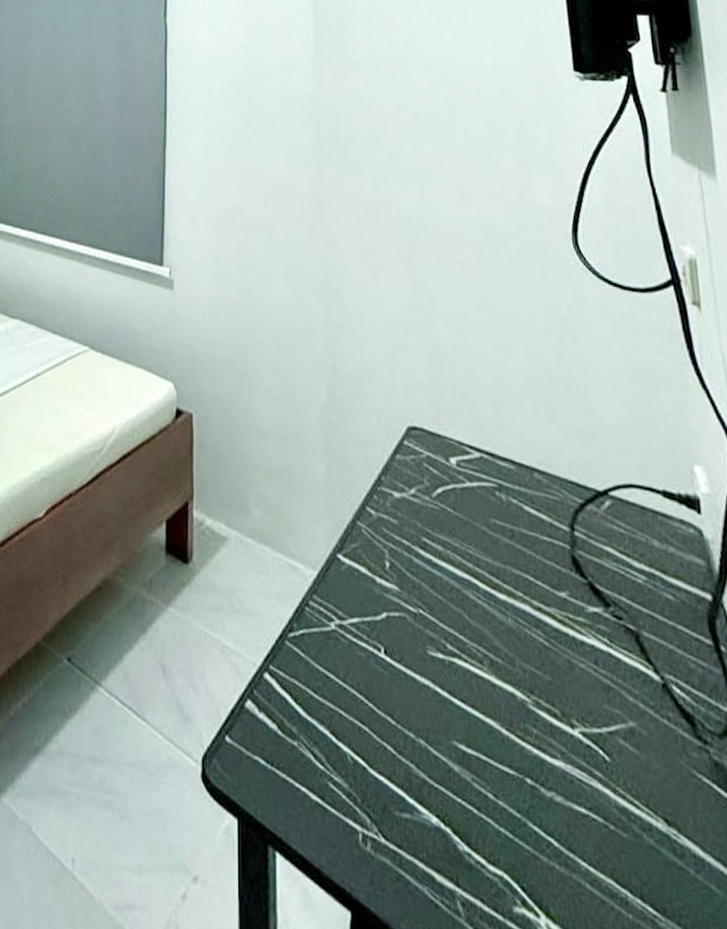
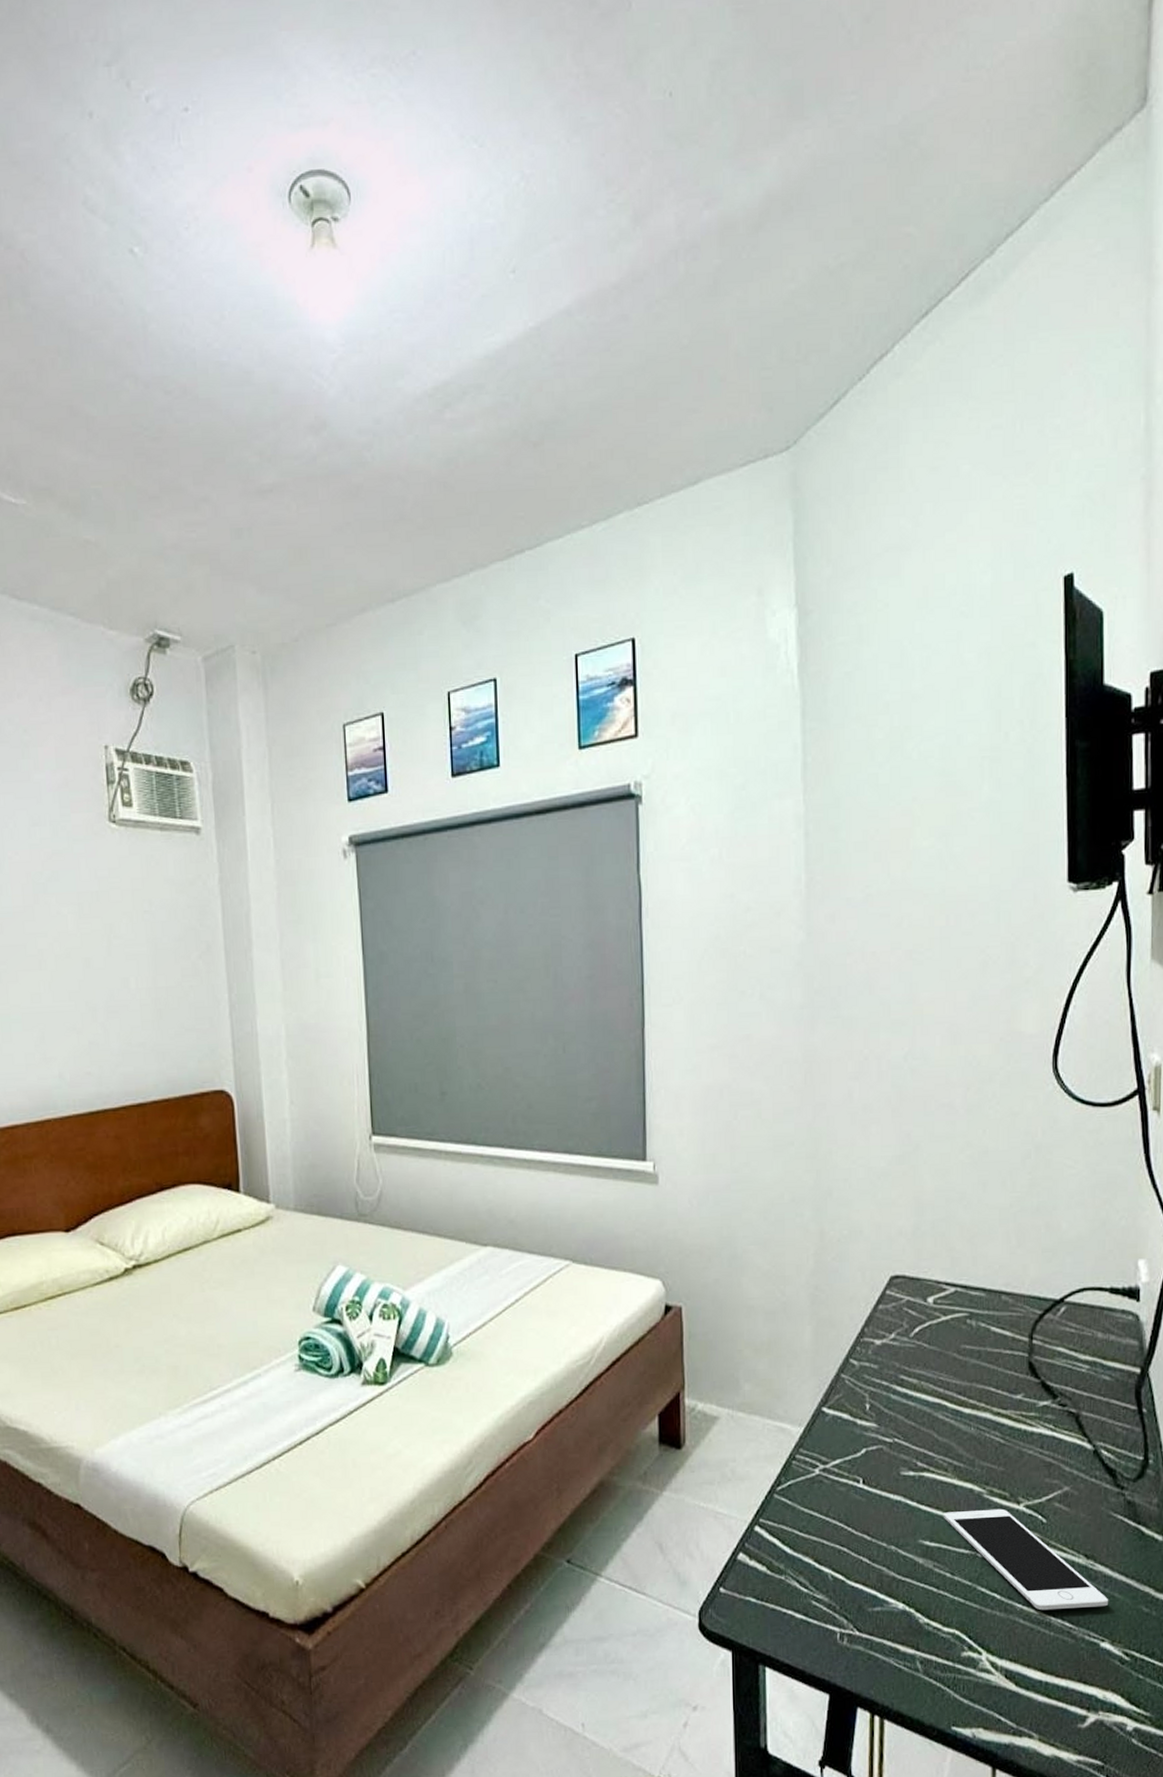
cell phone: none [481,714,704,900] -> present [944,1508,1109,1611]

